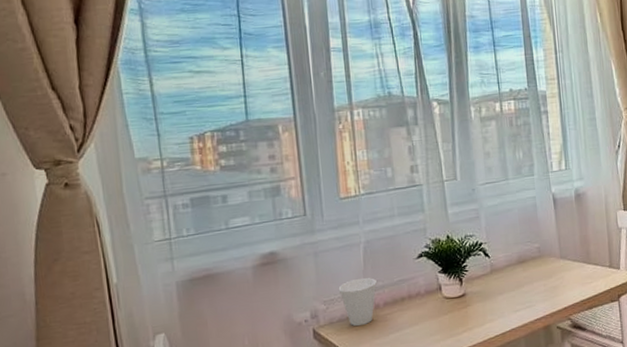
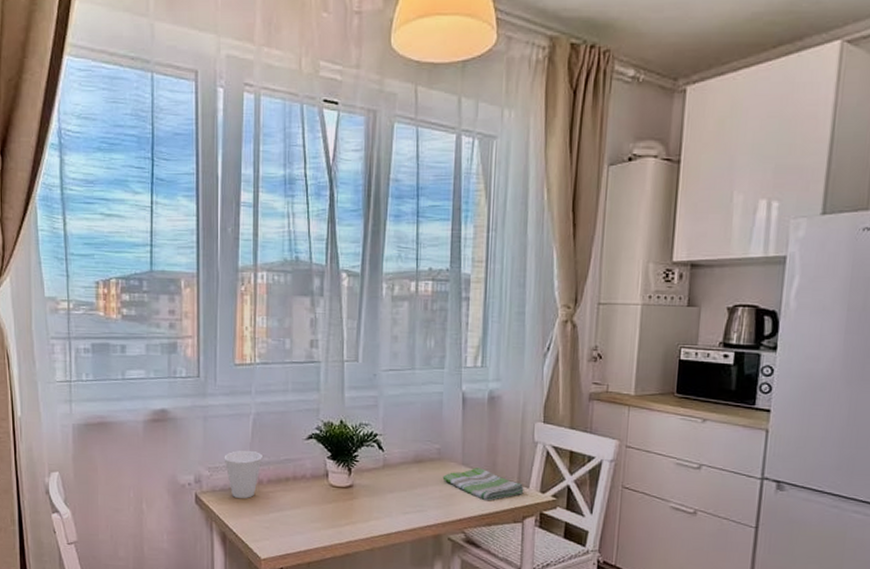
dish towel: none [545,258,616,287] -> present [442,468,524,501]

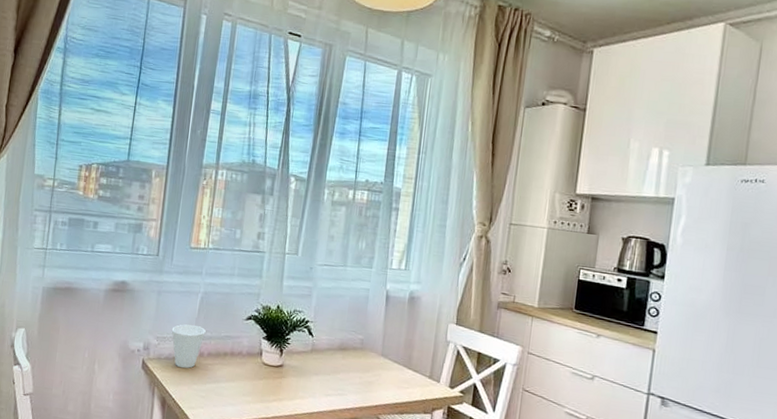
dish towel: present [442,468,524,501] -> none [363,359,435,392]

